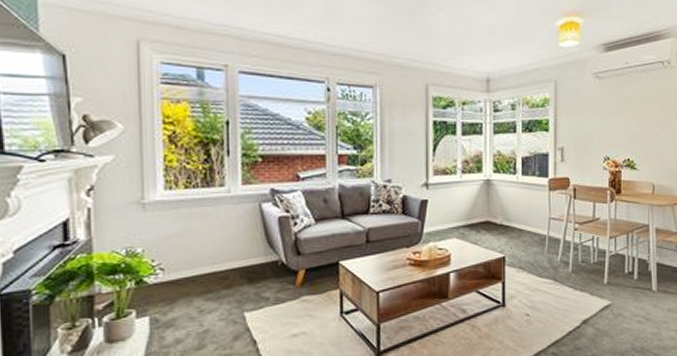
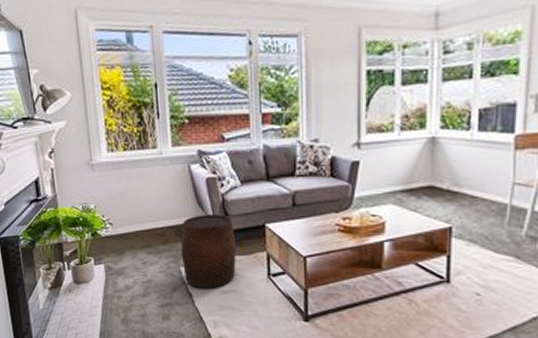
stool: none [246,254,309,334] -> present [180,215,237,288]

